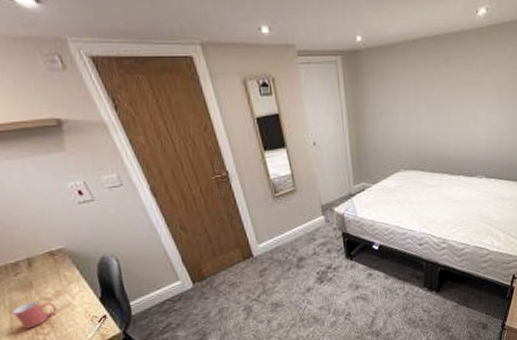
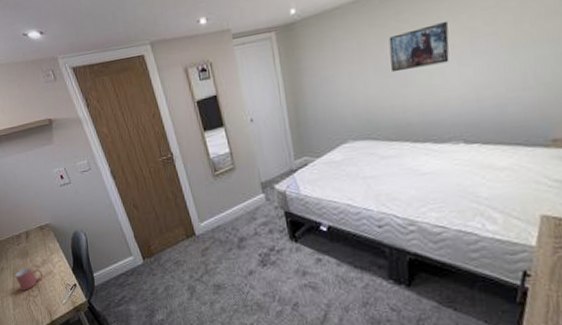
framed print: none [438,73,484,112] -> present [388,20,450,73]

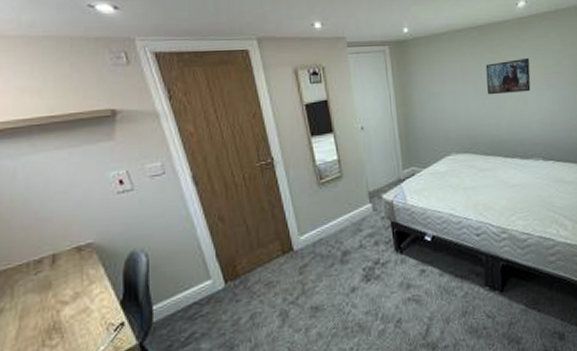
mug: present [15,267,43,291] -> none [23,304,72,340]

